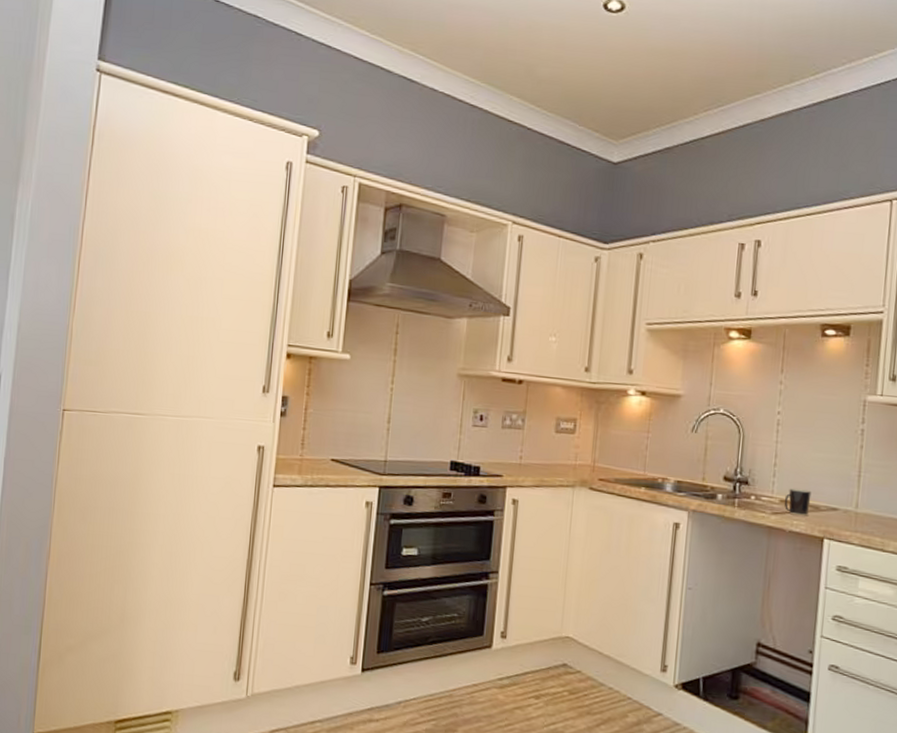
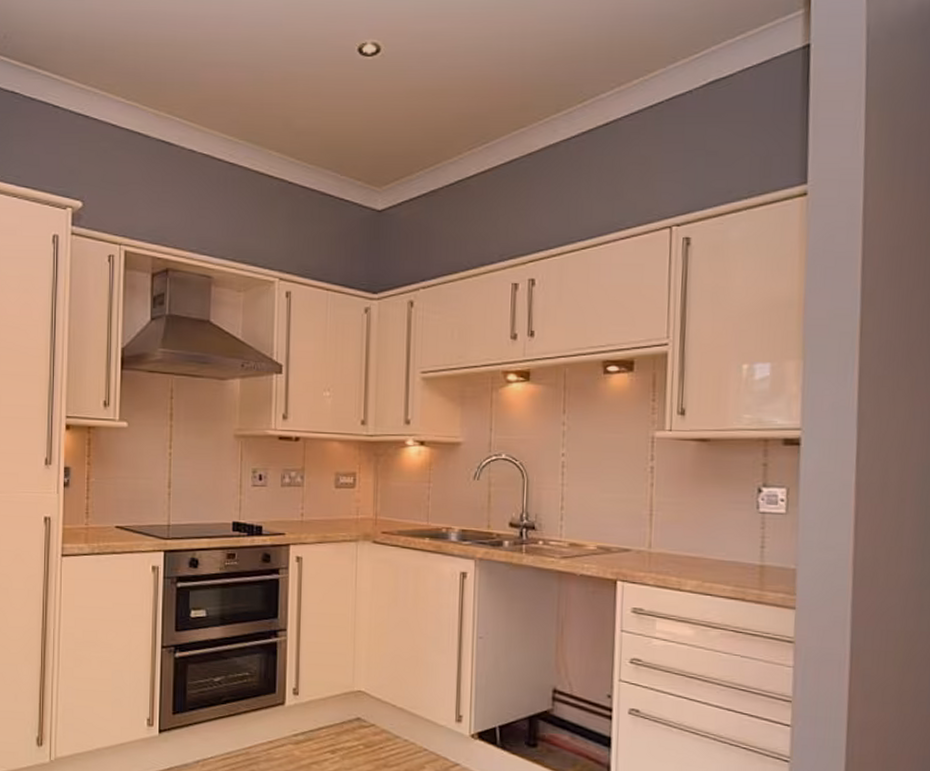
mug: present [784,488,812,517] -> none [573,531,602,560]

